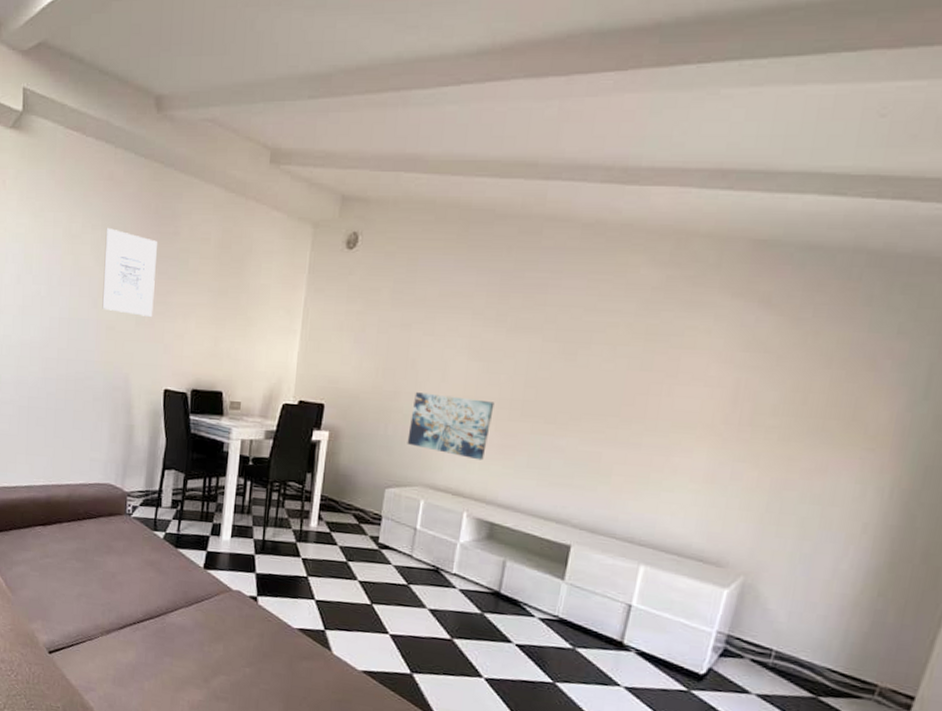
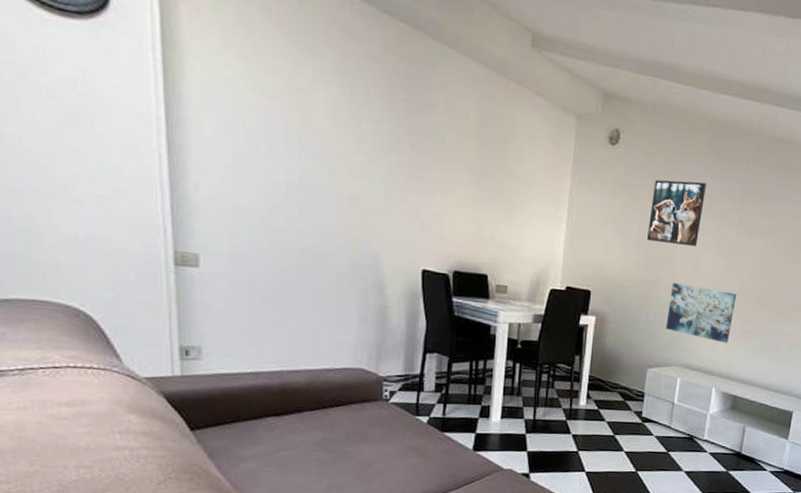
wall art: present [102,228,157,318] -> none [342,87,408,193]
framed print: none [387,278,456,350] -> present [647,179,706,246]

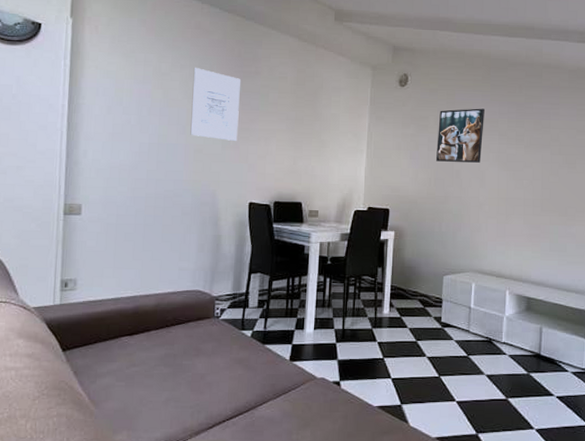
wall art: none [342,87,408,193] -> present [190,68,241,142]
wall art: present [665,283,737,343] -> none [458,196,521,248]

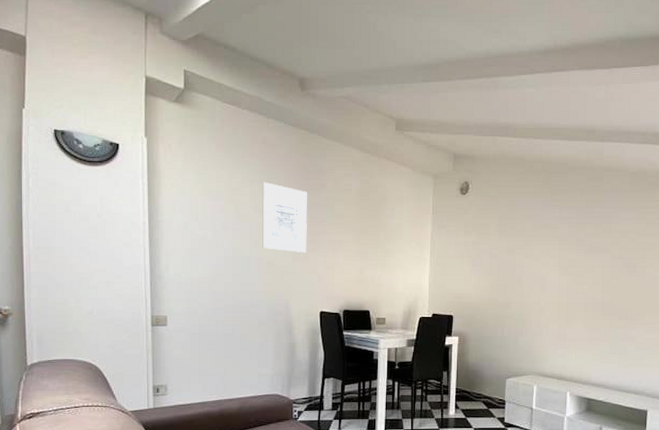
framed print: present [436,108,485,163] -> none [498,214,545,268]

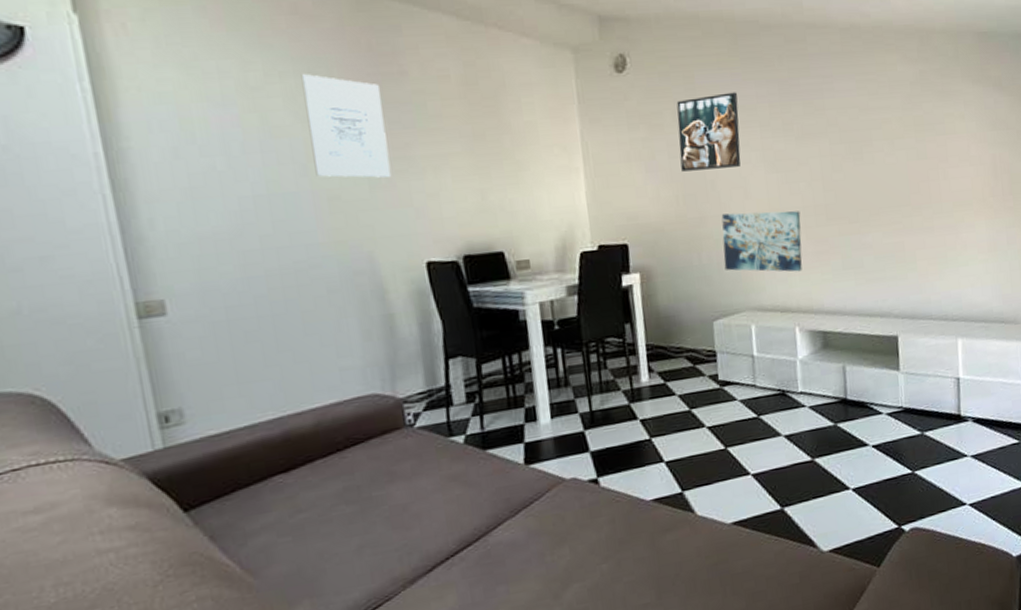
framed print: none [498,214,545,268] -> present [676,92,741,172]
wall art: none [520,302,582,351] -> present [721,211,802,272]

